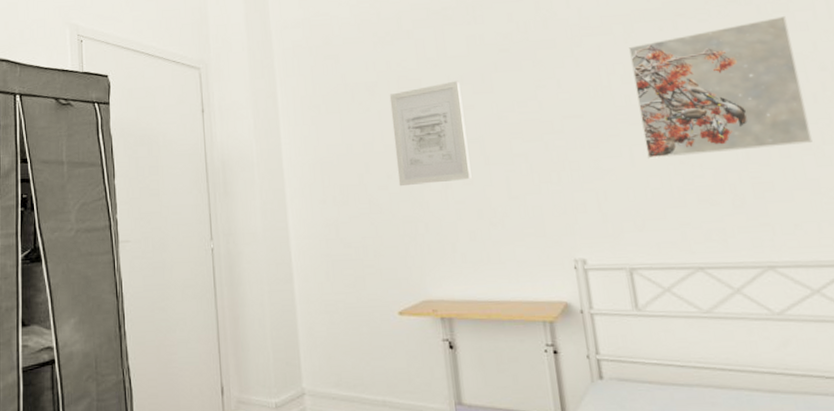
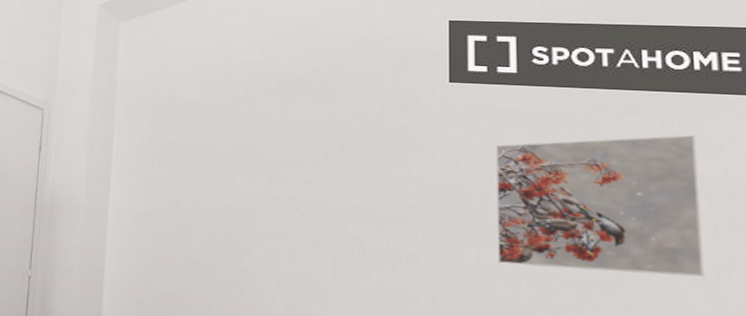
wall art: present [389,80,472,187] -> none [220,154,300,254]

